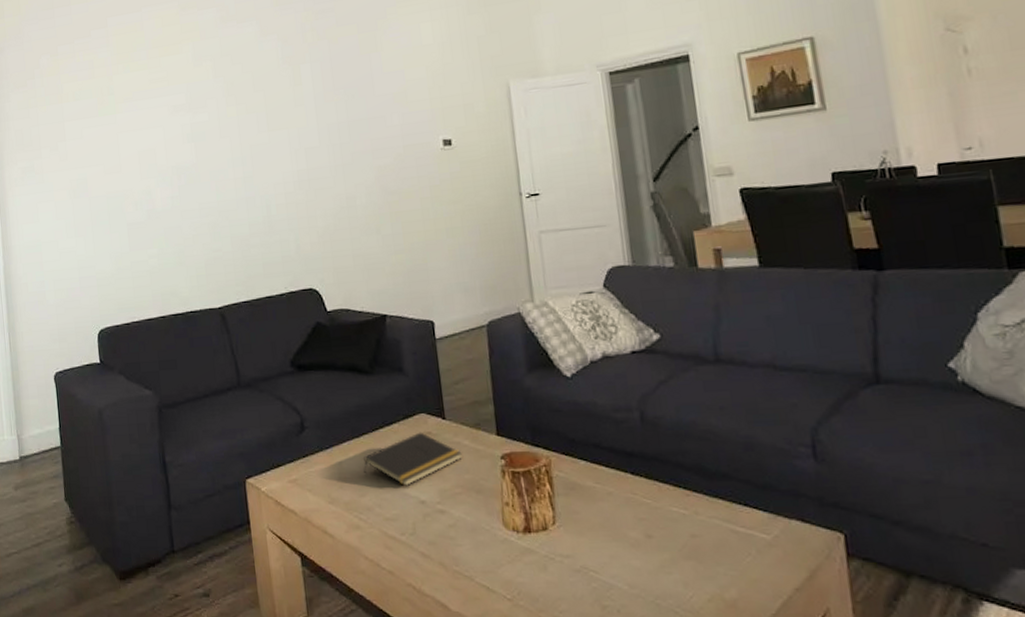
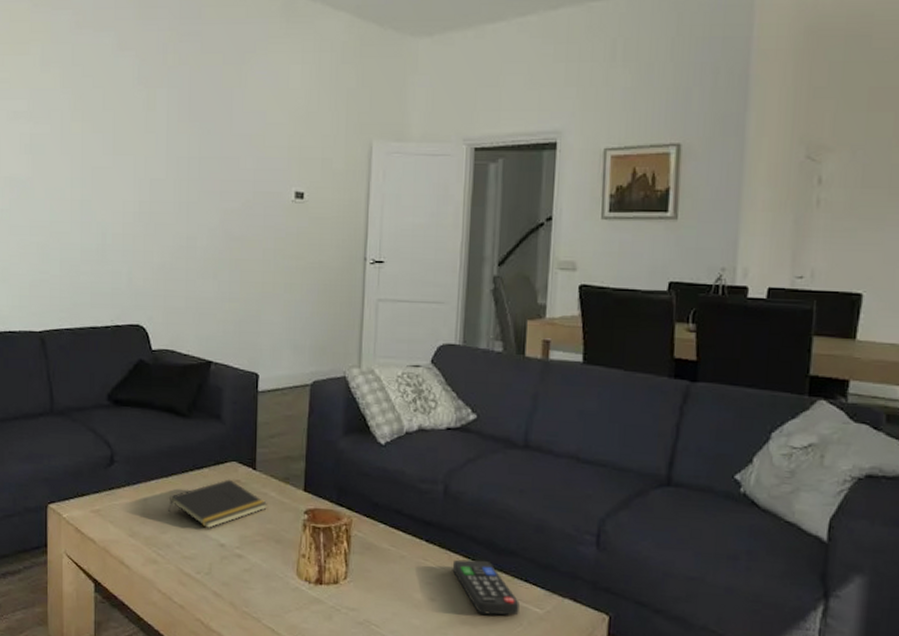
remote control: none [663,487,745,547] -> present [452,559,520,616]

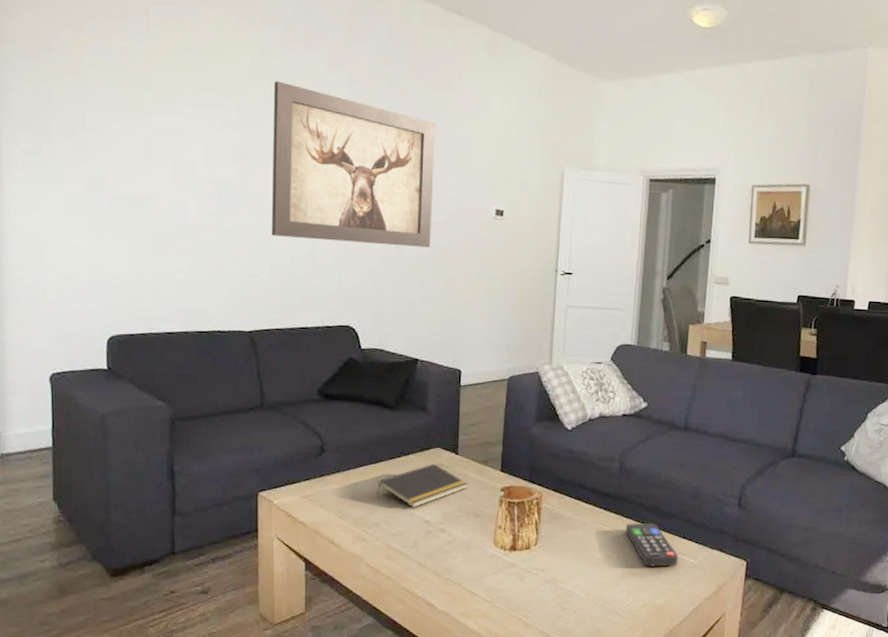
wall art: none [61,68,229,237] -> present [271,81,435,248]

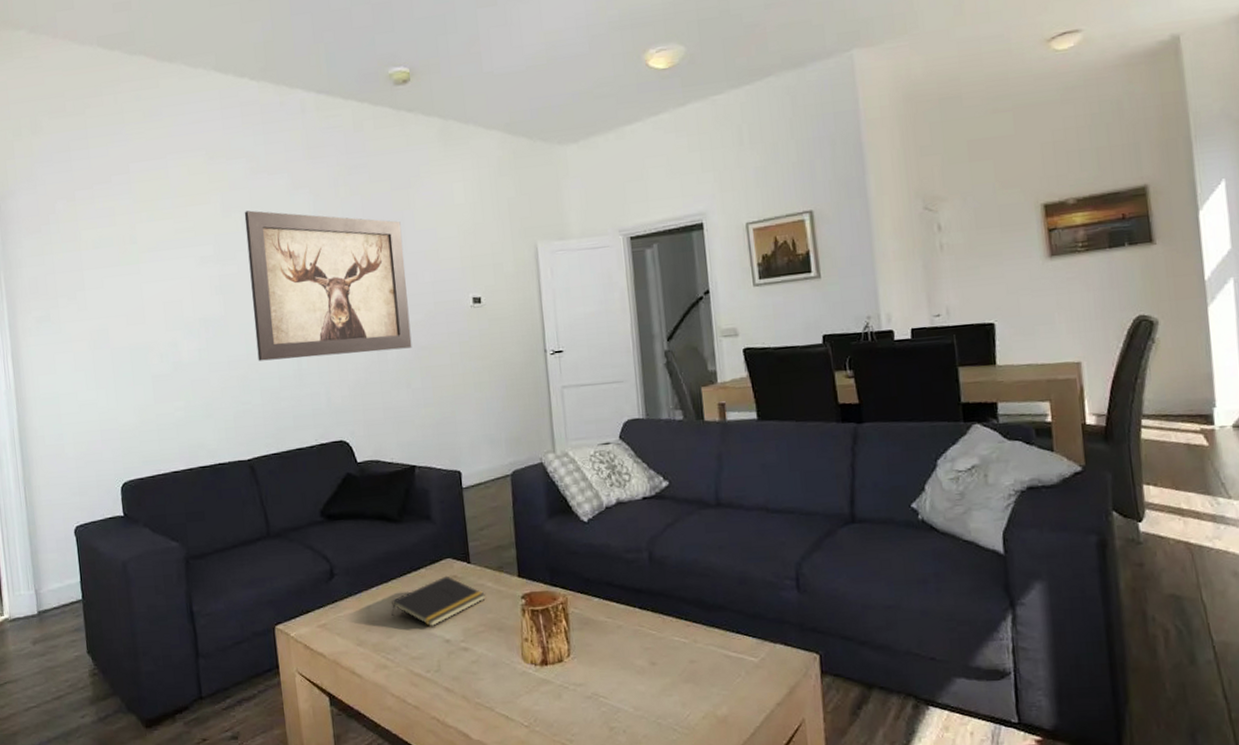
remote control: present [625,522,678,567] -> none [667,618,736,671]

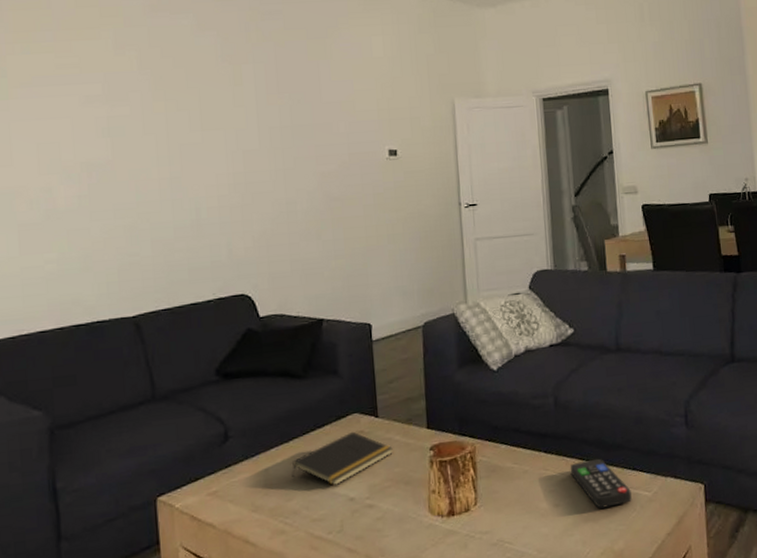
wall art: present [244,210,412,361] -> none [140,49,324,210]
remote control: none [667,618,736,671] -> present [570,458,632,509]

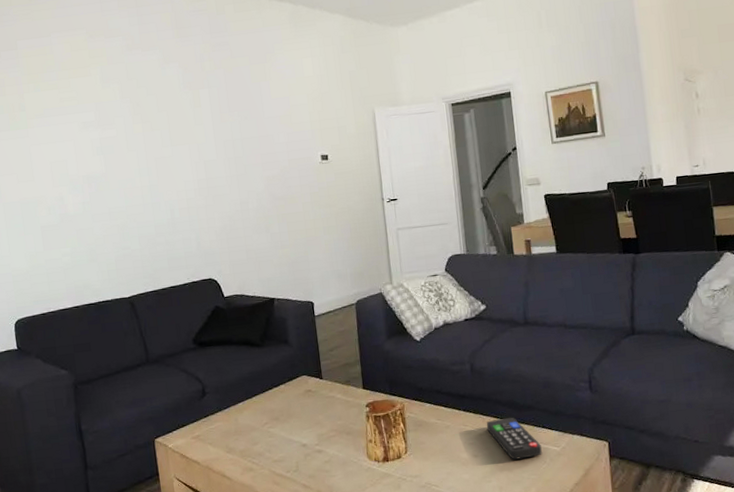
notepad: present [291,431,393,485] -> none [255,390,336,434]

